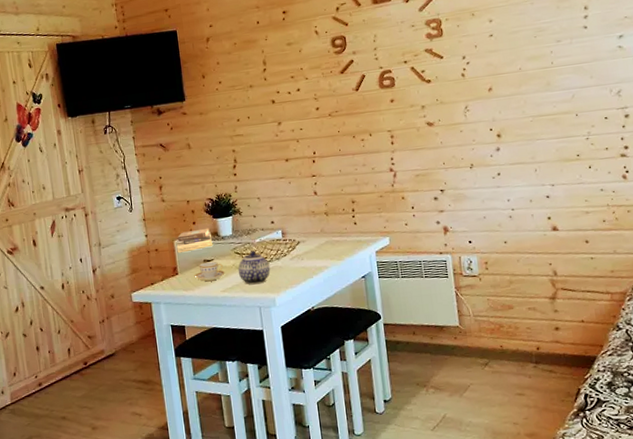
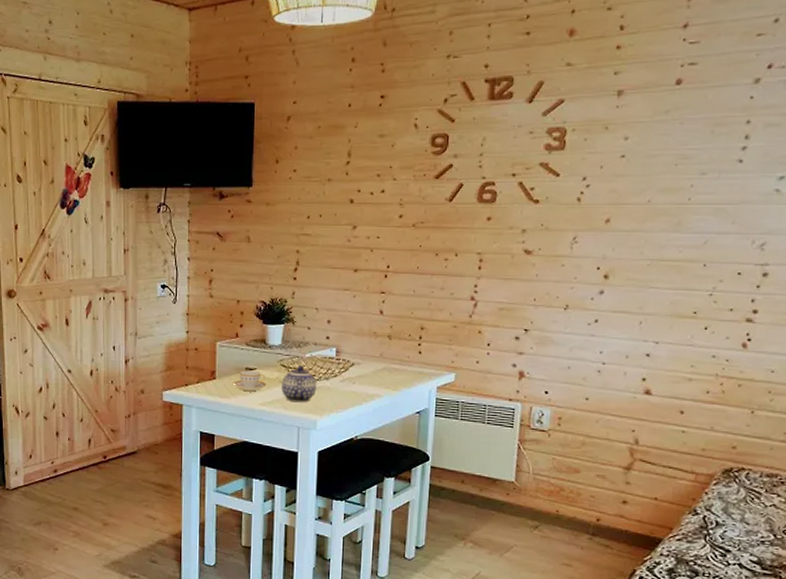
books: present [176,228,213,253] -> none [218,333,259,357]

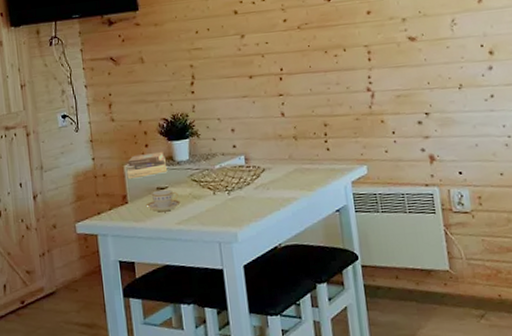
books: none [218,333,259,357] -> present [126,151,168,180]
teapot: present [281,365,317,403] -> none [195,178,232,217]

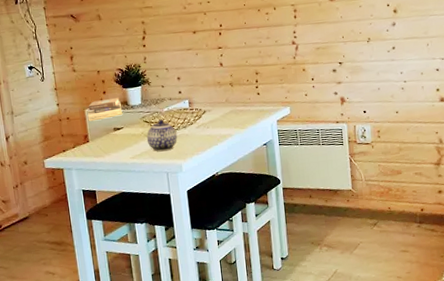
teacup: present [145,189,181,213] -> none [104,129,134,149]
teapot: none [195,178,232,217] -> present [146,119,178,152]

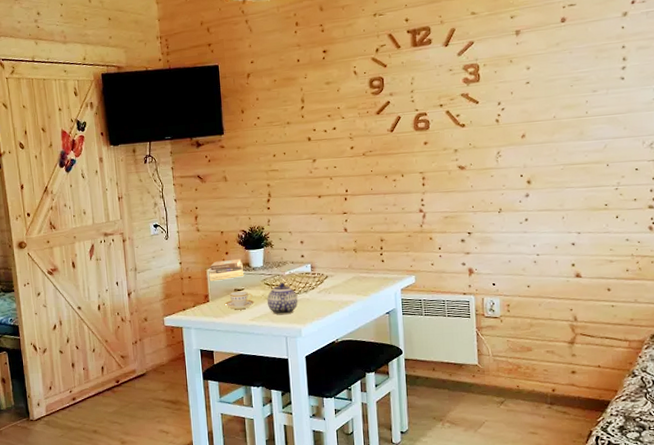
teacup: none [104,129,134,149] -> present [224,291,254,310]

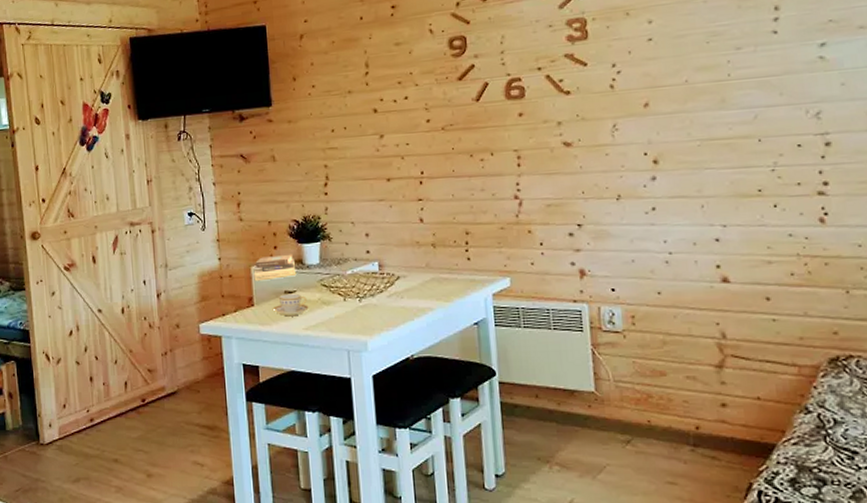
teapot: present [266,282,298,315] -> none [324,284,363,324]

